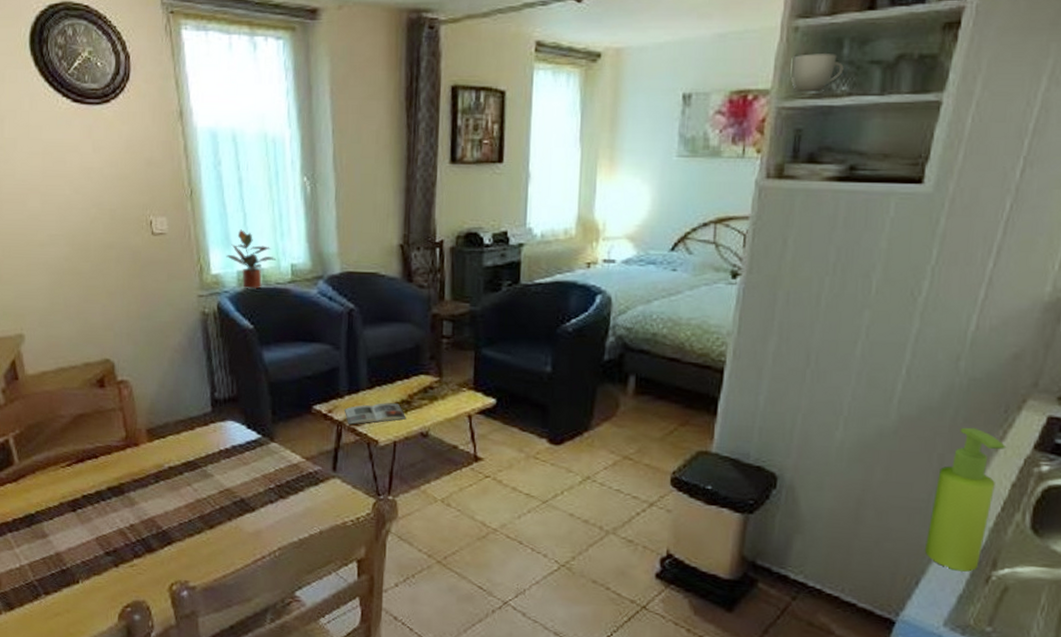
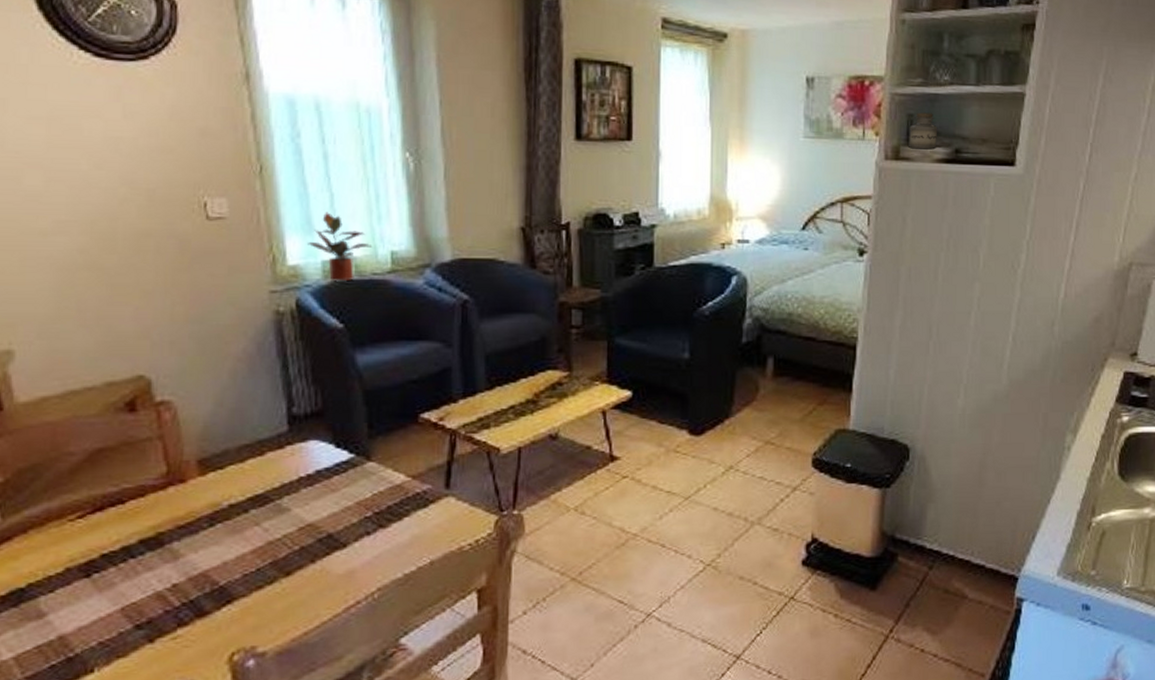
magazine: present [345,403,406,425] -> none [459,404,532,432]
cup: present [790,54,844,92] -> none [901,45,945,81]
jar: none [794,127,831,167] -> present [908,112,938,150]
soap dispenser: present [924,427,1007,572] -> none [1037,386,1095,522]

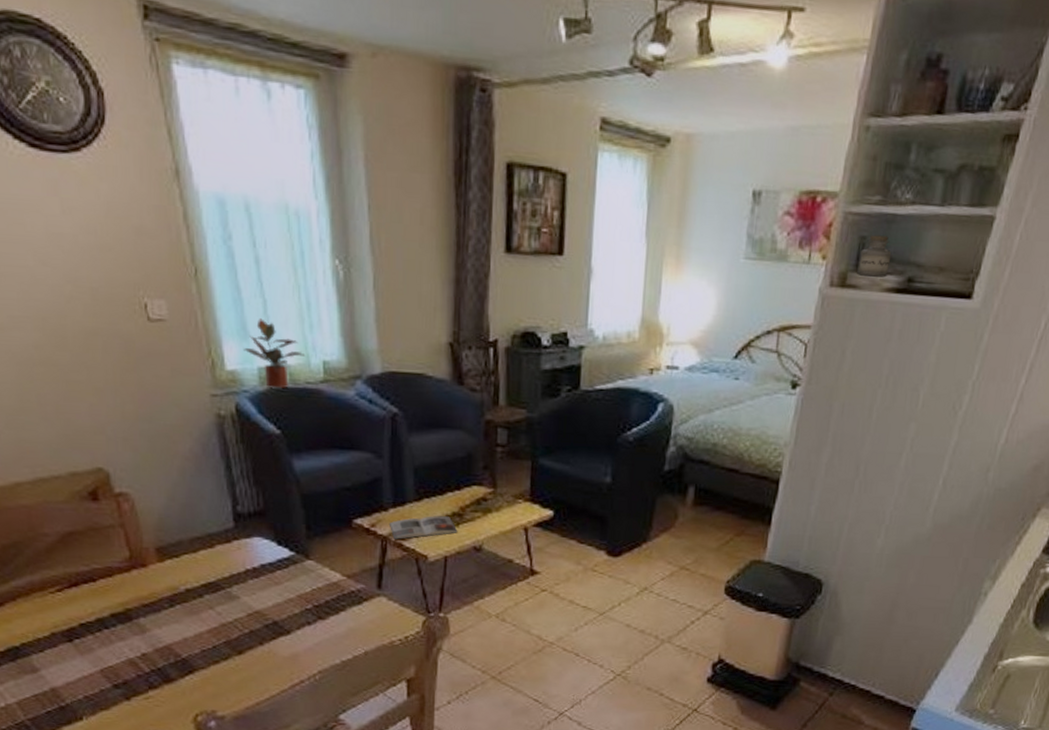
magazine: none [459,404,532,432] -> present [390,516,458,539]

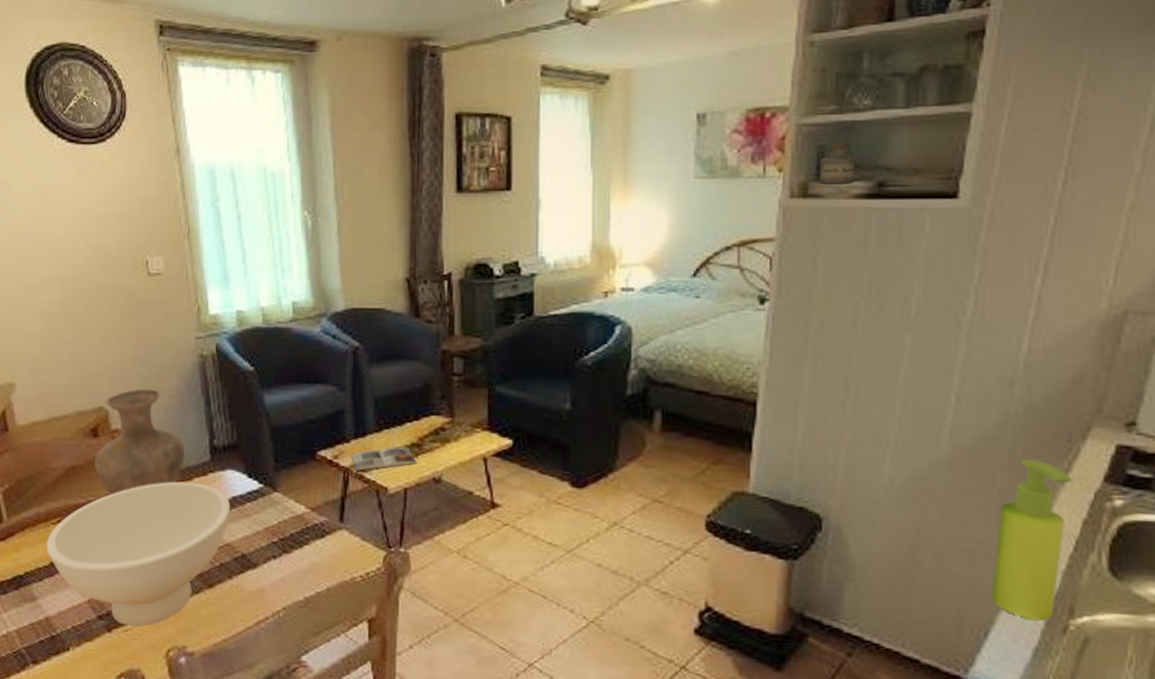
bowl: none [45,549,259,694] -> present [46,481,231,627]
vase: none [96,449,204,563] -> present [94,389,185,496]
potted plant: present [244,318,306,389] -> none [225,267,277,329]
soap dispenser: none [945,533,1021,663] -> present [991,459,1073,621]

